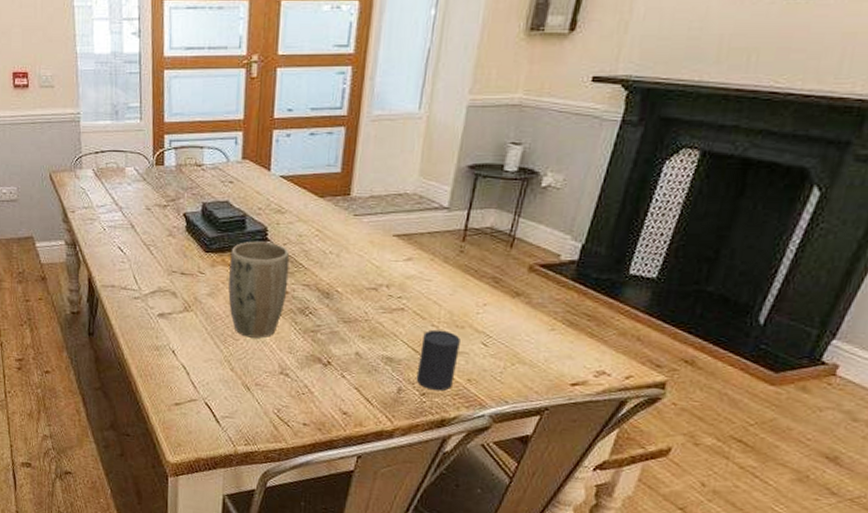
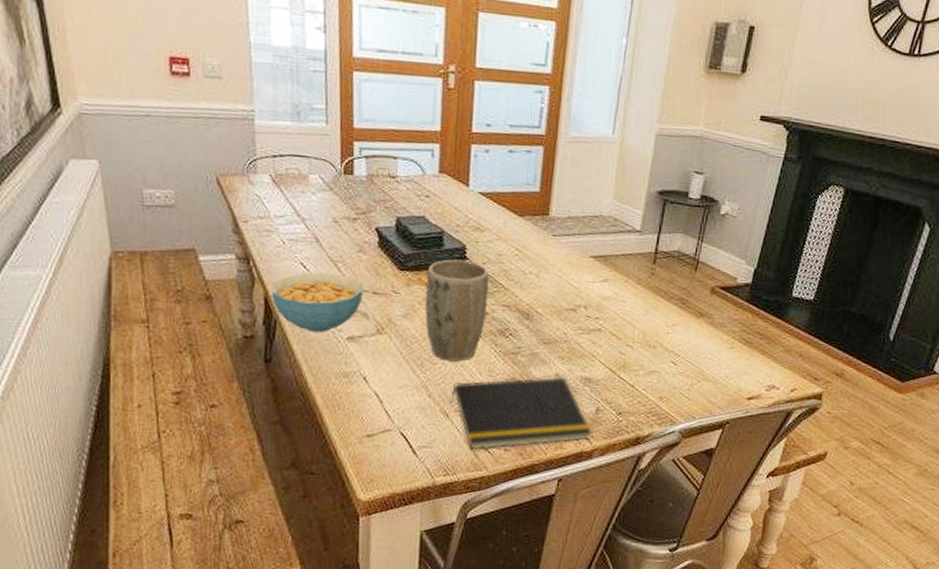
cereal bowl: none [94,256,172,309] -> present [271,273,363,332]
notepad: none [251,355,394,423] -> present [450,377,592,450]
cup: present [416,329,460,391] -> none [613,349,653,410]

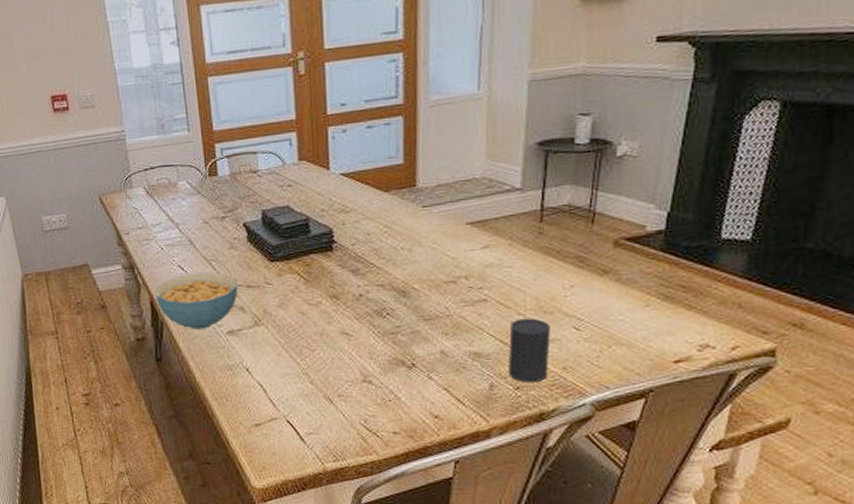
plant pot: present [425,259,489,362] -> none [297,244,361,347]
notepad: present [450,377,592,450] -> none [332,353,488,434]
cup: none [613,349,653,410] -> present [508,318,550,383]

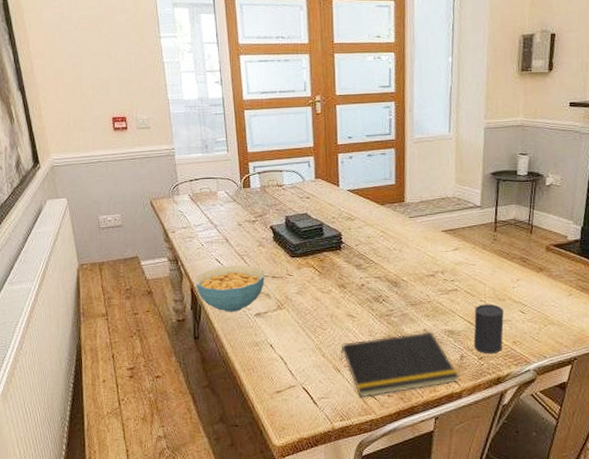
notepad: none [332,353,488,434] -> present [340,331,459,398]

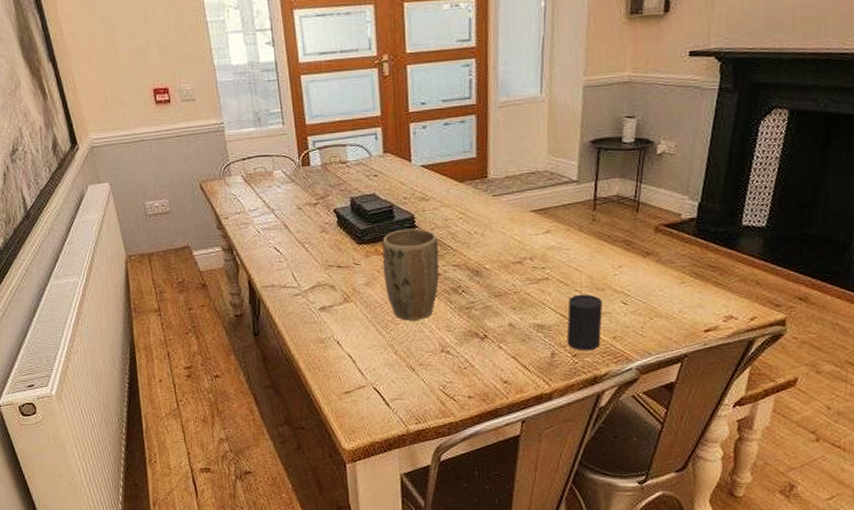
cereal bowl: present [195,265,265,312] -> none [253,254,329,306]
plant pot: none [313,244,363,326] -> present [382,228,440,321]
notepad: present [340,331,459,398] -> none [414,326,550,399]

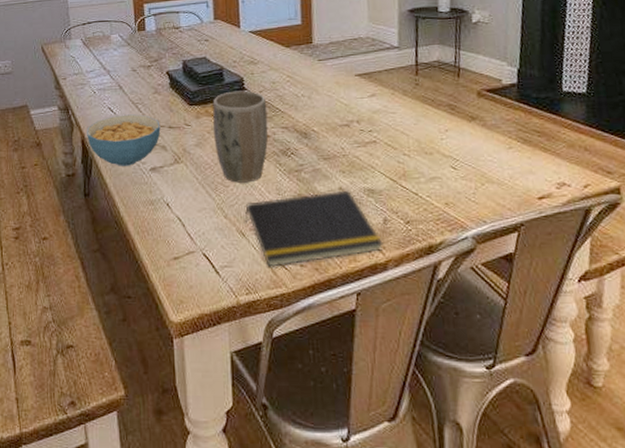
cereal bowl: none [253,254,329,306] -> present [87,114,161,166]
notepad: none [414,326,550,399] -> present [244,190,383,267]
cup: present [567,294,602,351] -> none [397,158,433,218]

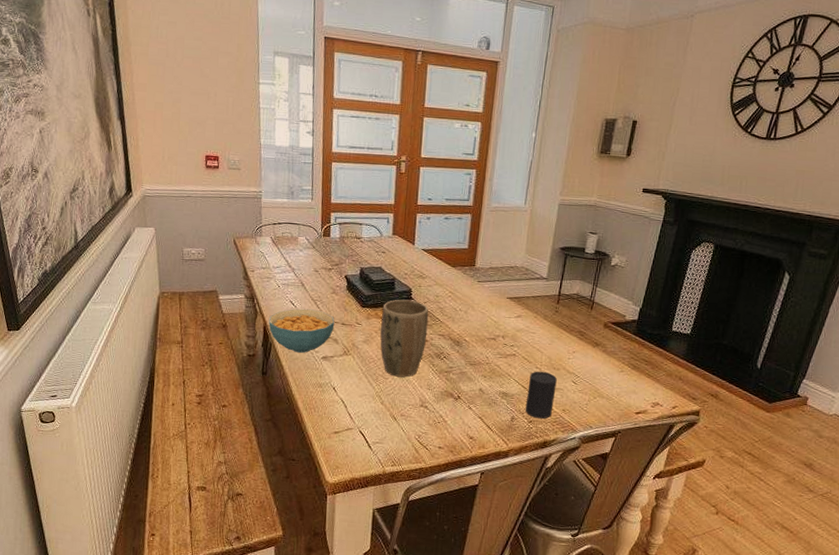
notepad: present [244,190,383,267] -> none [397,391,508,447]
cup: none [397,158,433,218] -> present [525,371,557,419]

